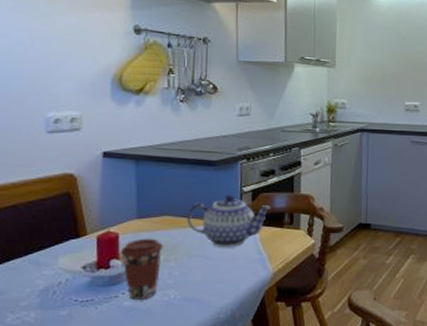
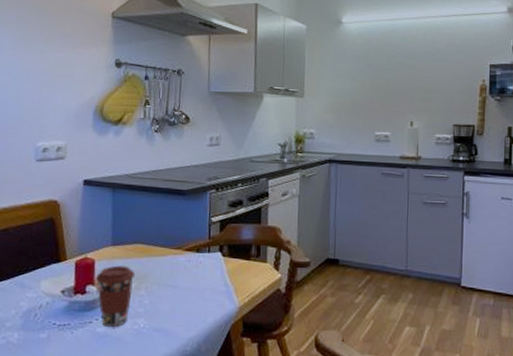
teapot: present [187,194,271,248] -> none [158,223,238,279]

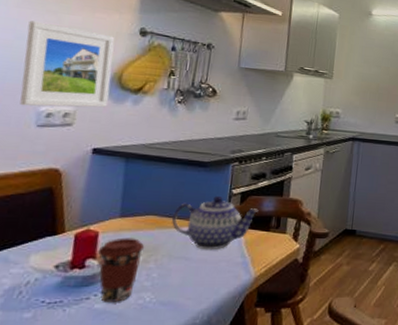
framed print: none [20,61,94,143] -> present [20,20,114,108]
teapot: none [158,223,238,279] -> present [172,195,259,250]

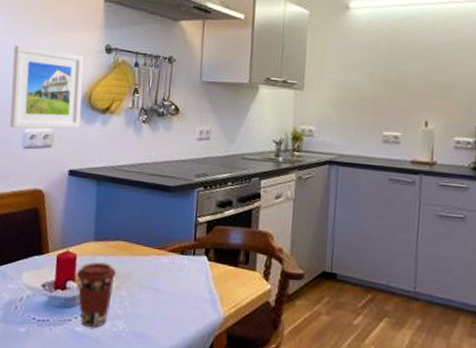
teapot: present [172,195,259,250] -> none [141,223,226,283]

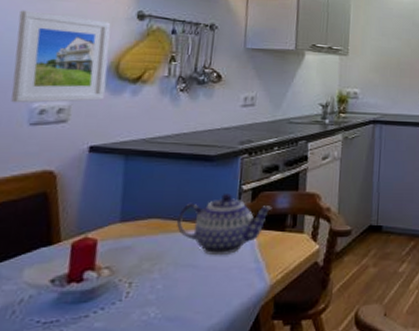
coffee cup: present [76,262,117,327] -> none [96,245,148,320]
teapot: none [141,223,226,283] -> present [177,192,272,256]

